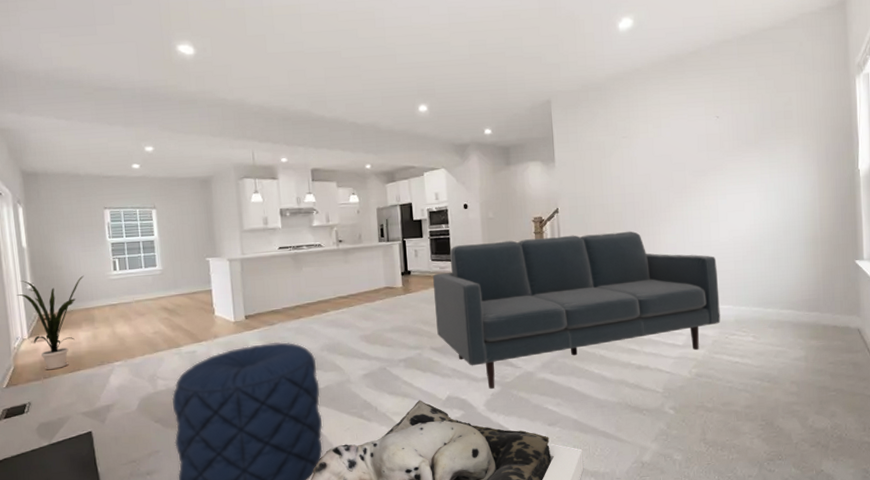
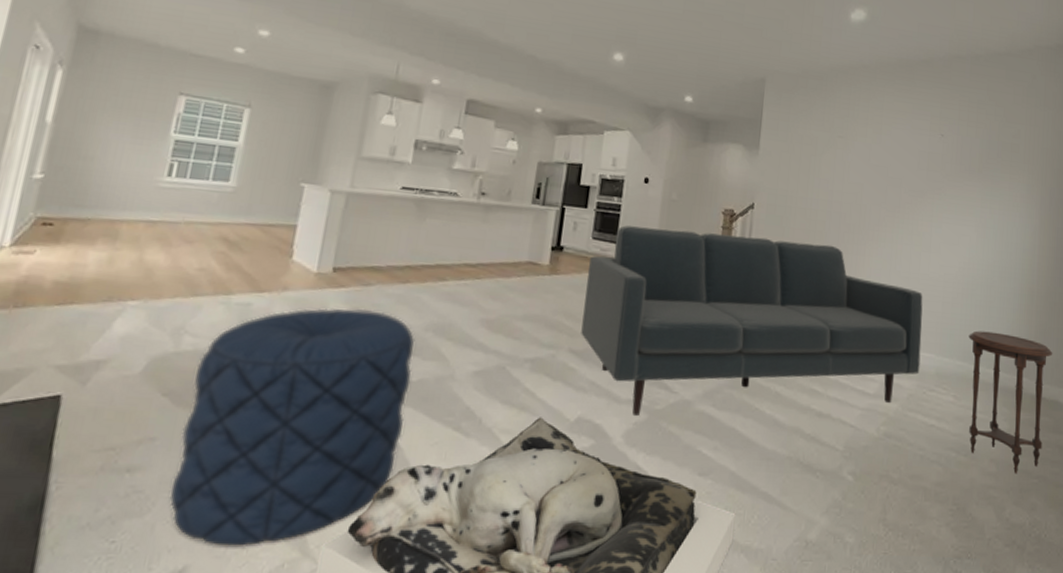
house plant: present [16,275,84,370] -> none [13,166,123,298]
side table: none [761,278,841,391] -> present [968,330,1053,475]

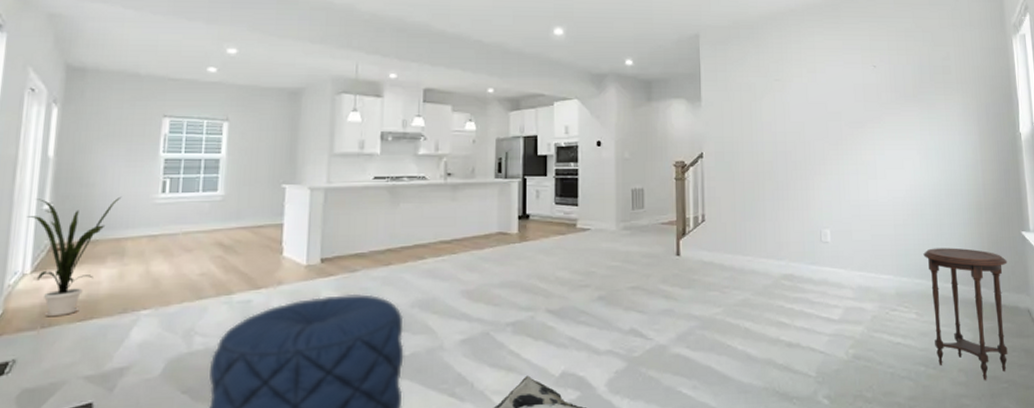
house plant: none [13,166,123,298] -> present [27,196,122,317]
sofa: present [581,225,923,416] -> none [554,183,880,364]

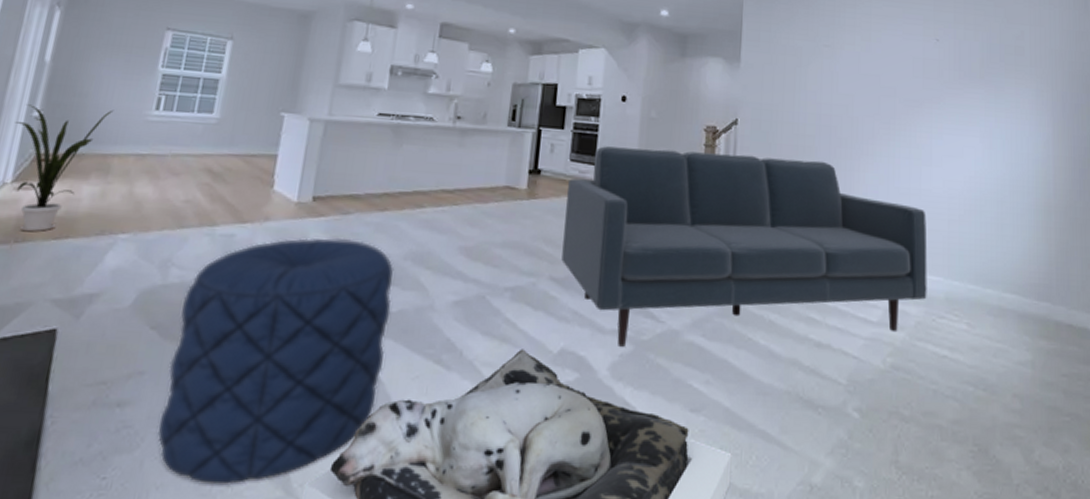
sofa: none [554,183,880,364] -> present [561,146,927,347]
side table: present [923,248,1008,381] -> none [980,250,1078,412]

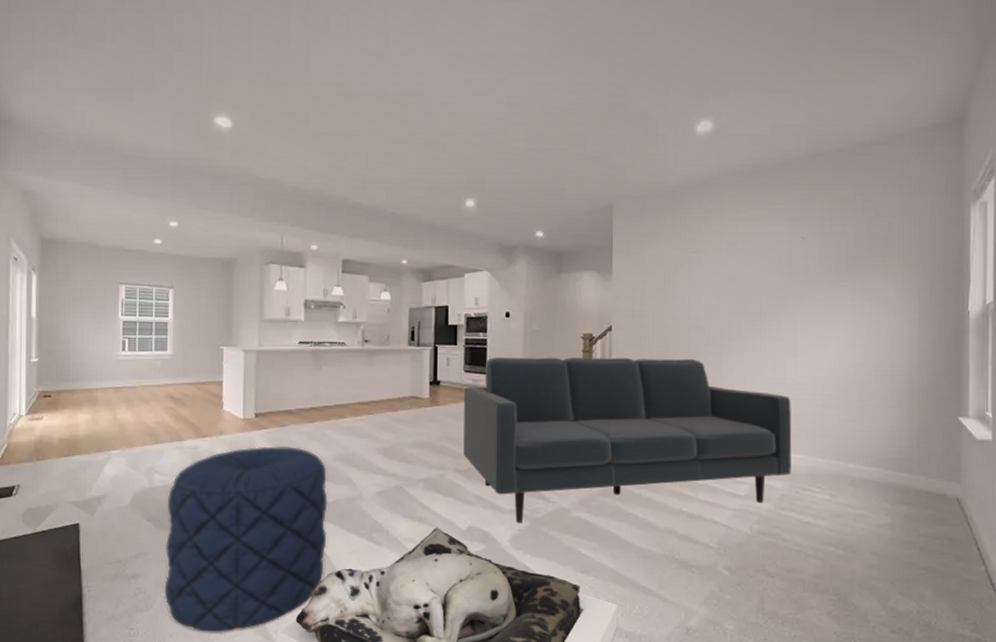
house plant: present [15,104,114,233] -> none [19,353,91,452]

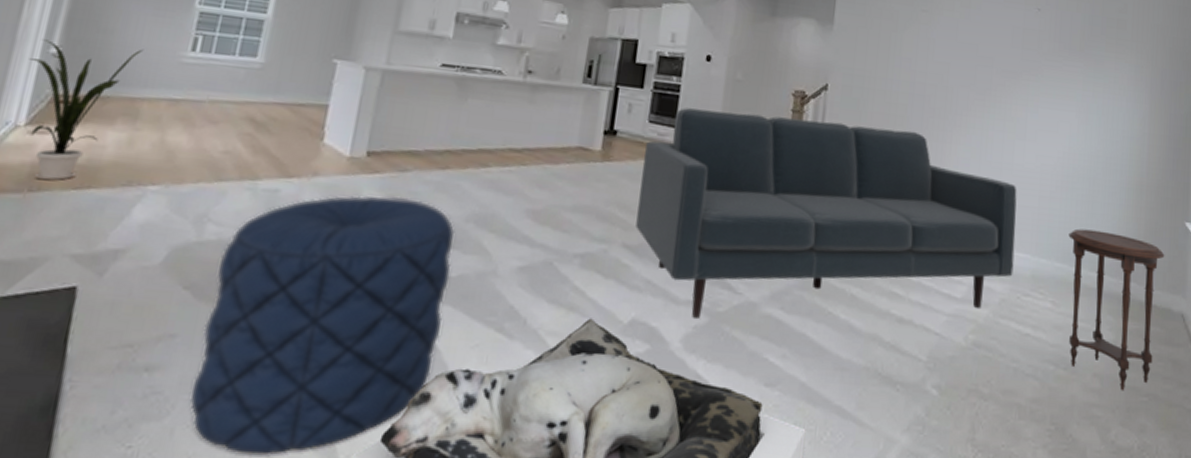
house plant: none [19,353,91,452] -> present [29,39,144,181]
side table: none [842,430,939,566] -> present [1068,228,1165,392]

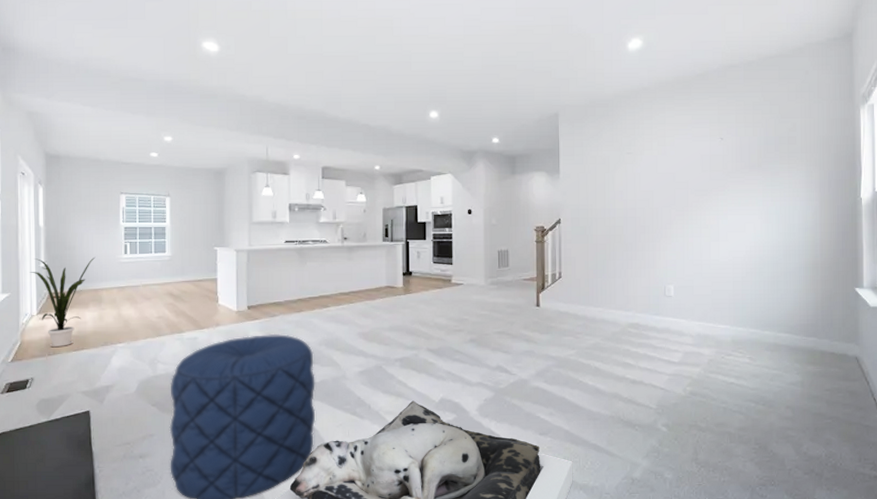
sofa: present [635,108,1017,318] -> none [433,245,717,394]
side table: present [1068,228,1165,392] -> none [759,302,839,417]

